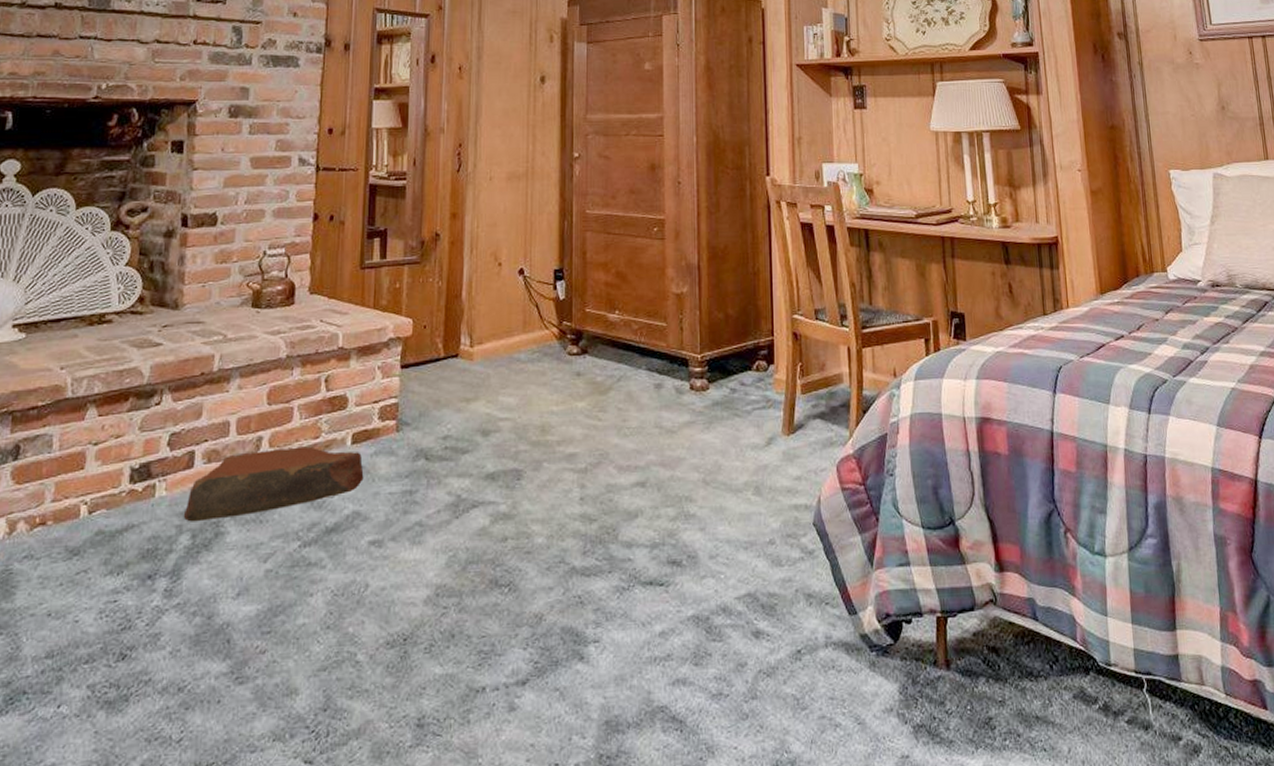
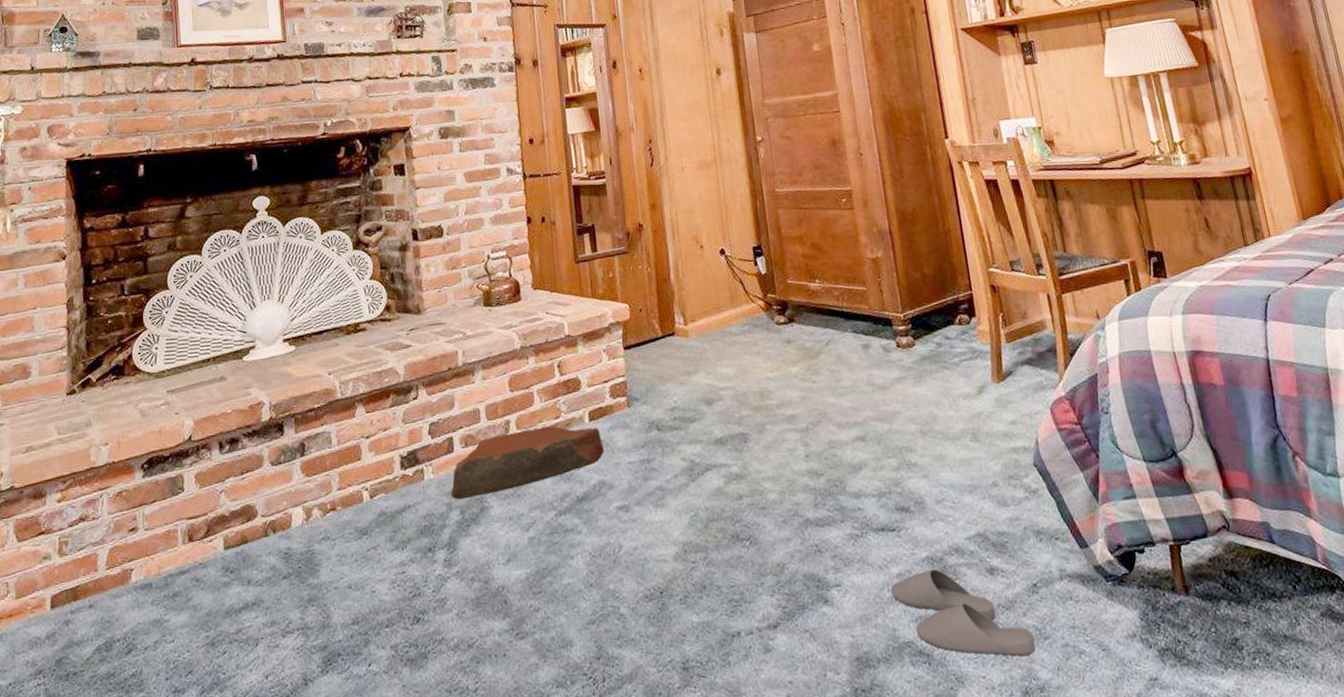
slippers: none [650,629,792,727] -> present [890,569,1035,656]

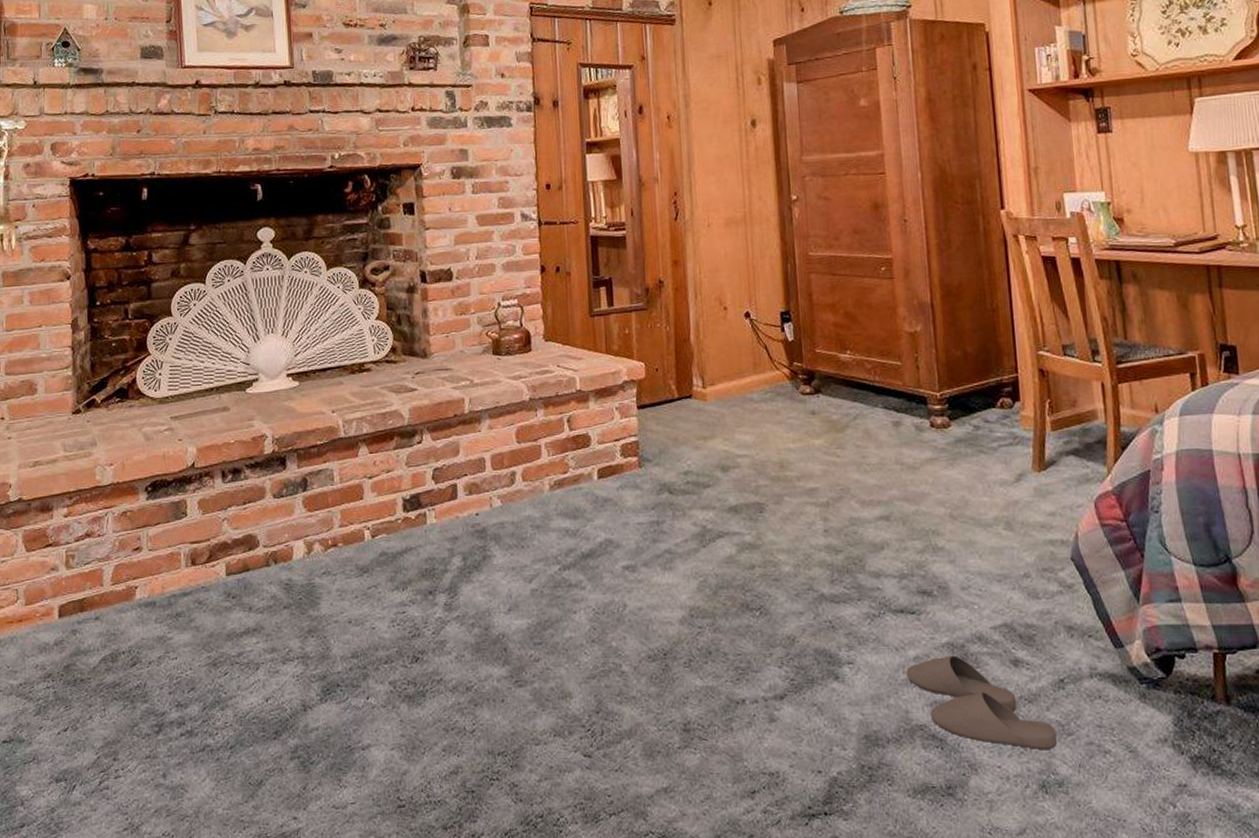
log: present [451,425,604,500] -> none [453,480,613,546]

